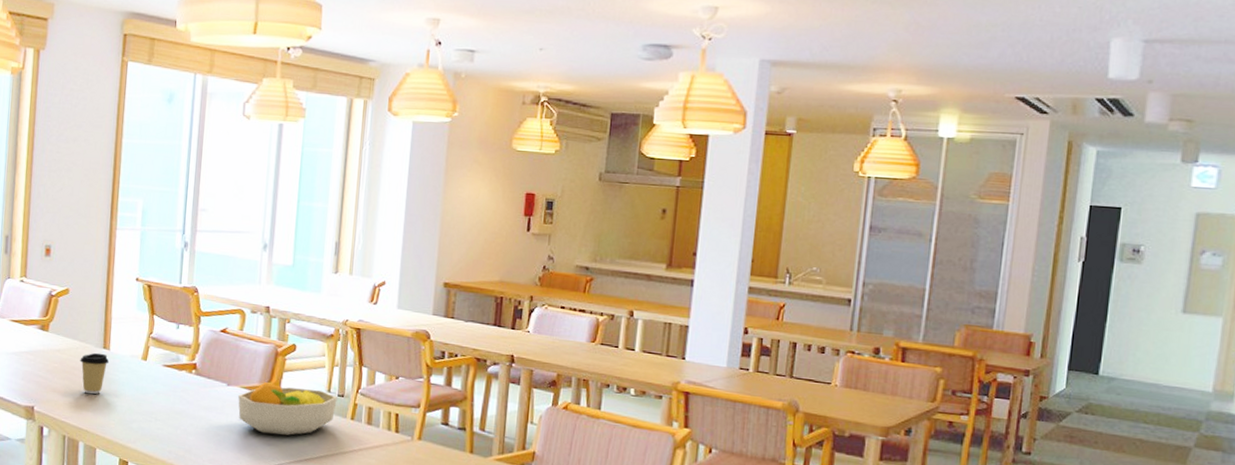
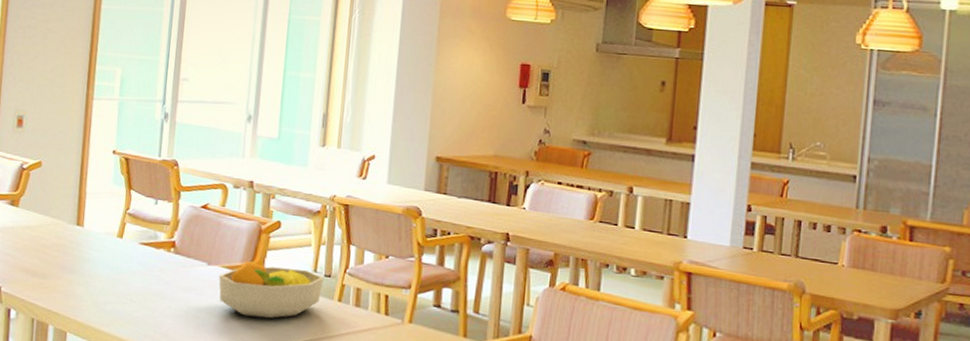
coffee cup: present [80,353,109,395] -> none [51,230,82,275]

